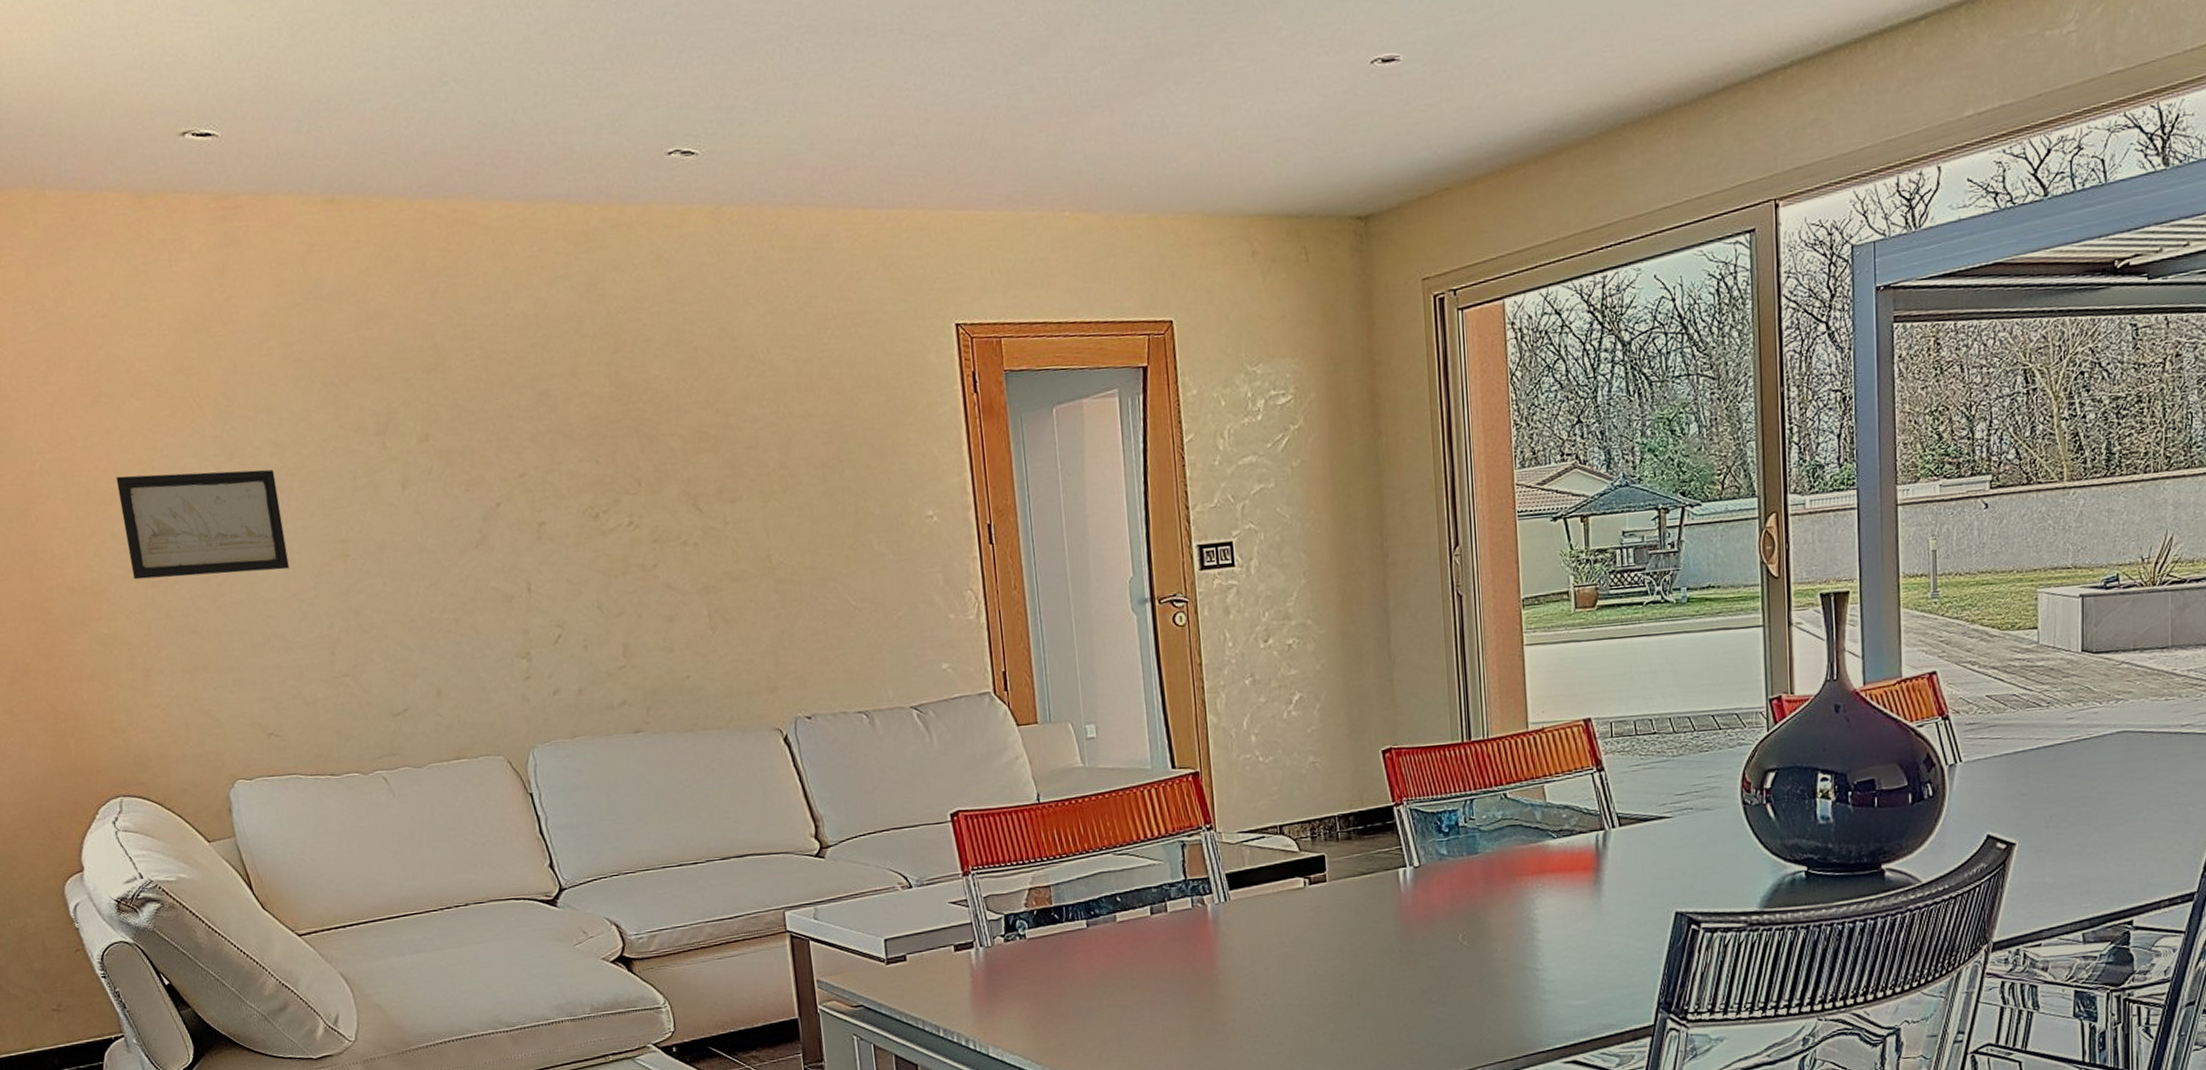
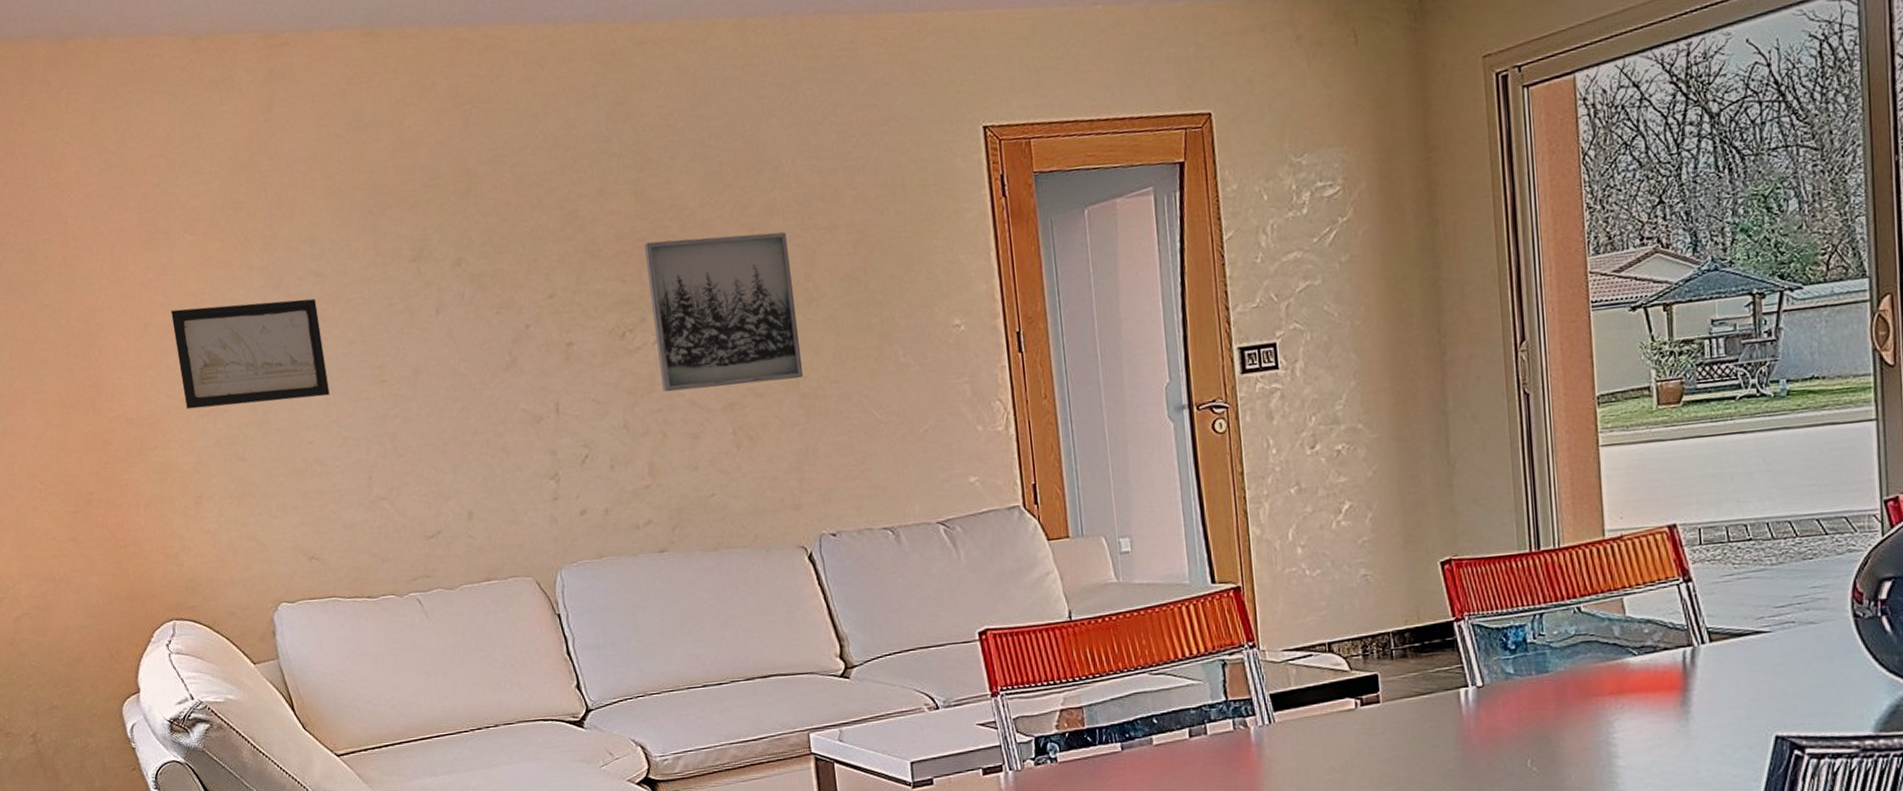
wall art: none [617,419,779,574] -> present [643,232,803,393]

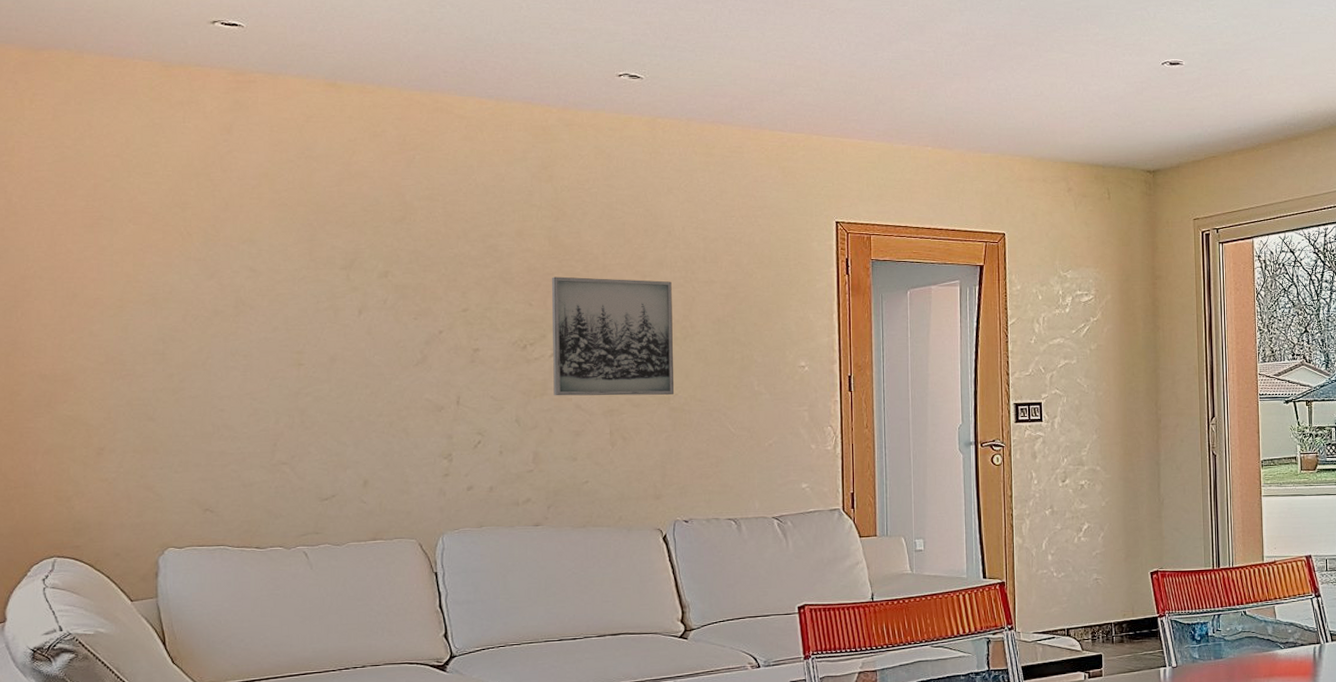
wall art: present [170,298,330,410] -> none [102,285,247,372]

